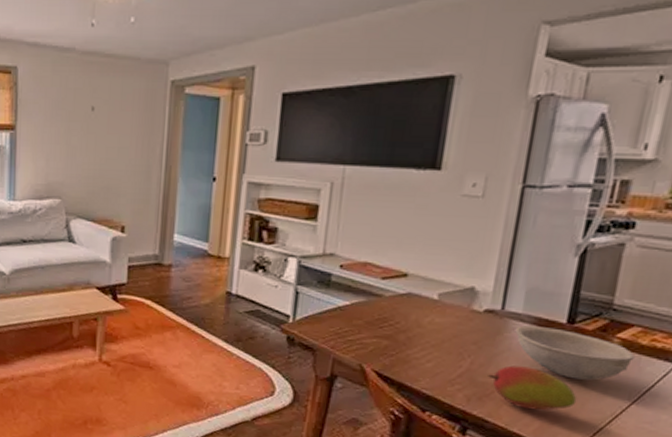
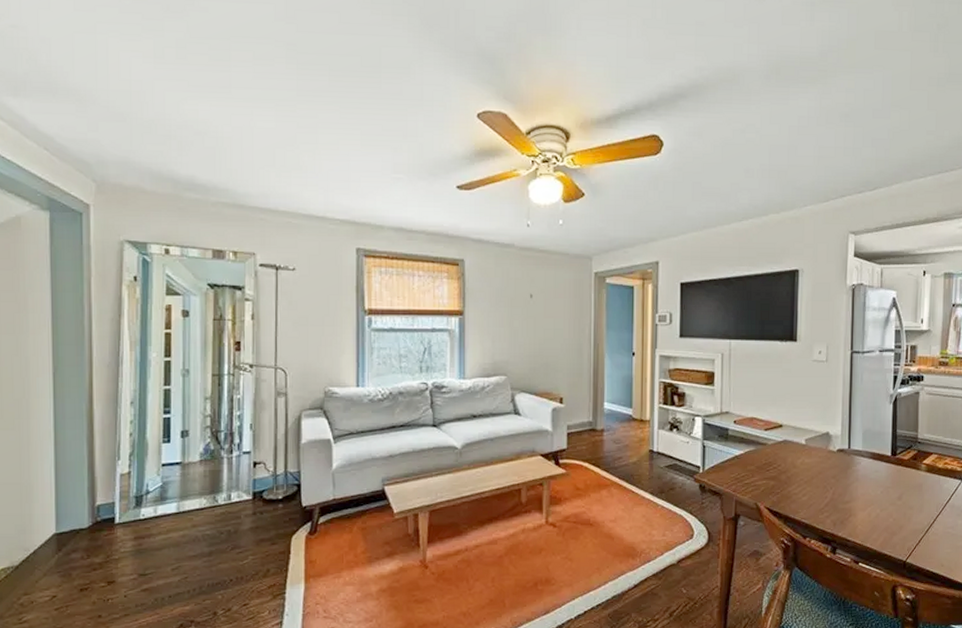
fruit: present [488,365,577,411] -> none [845,492,905,527]
bowl: present [514,326,635,381] -> none [859,460,936,499]

